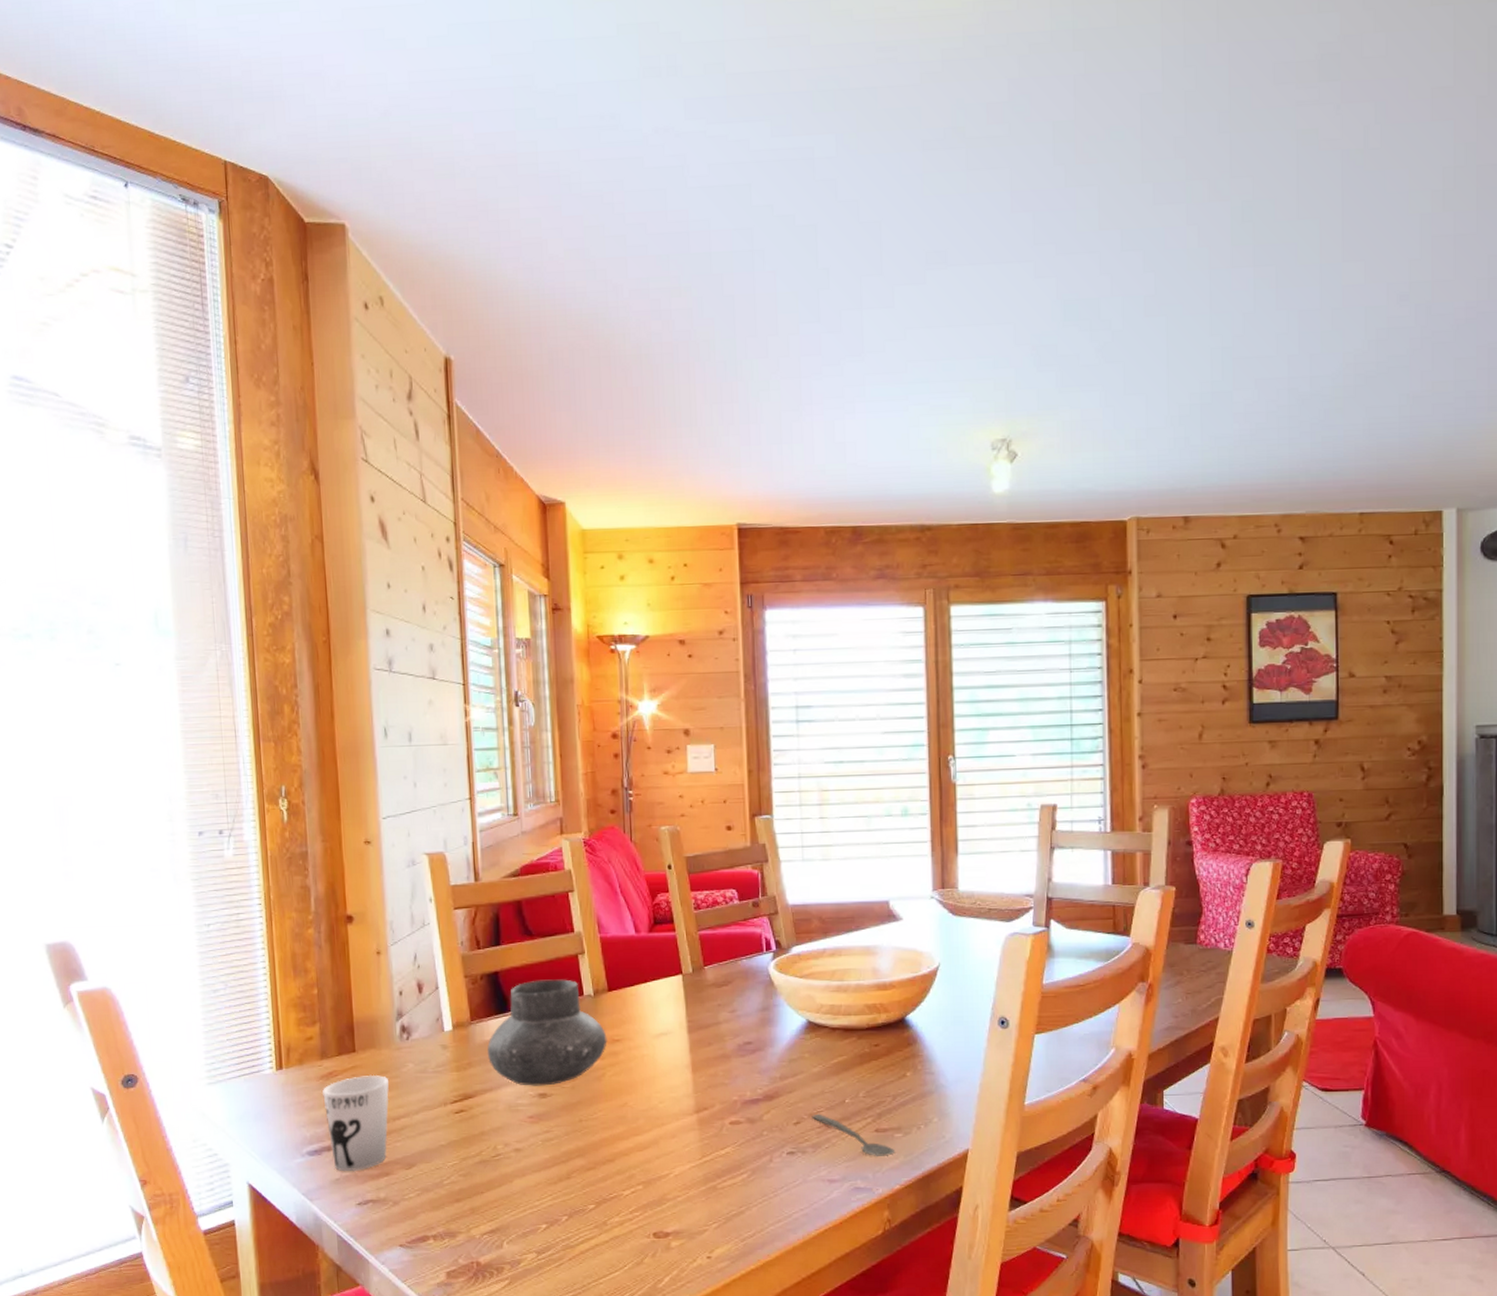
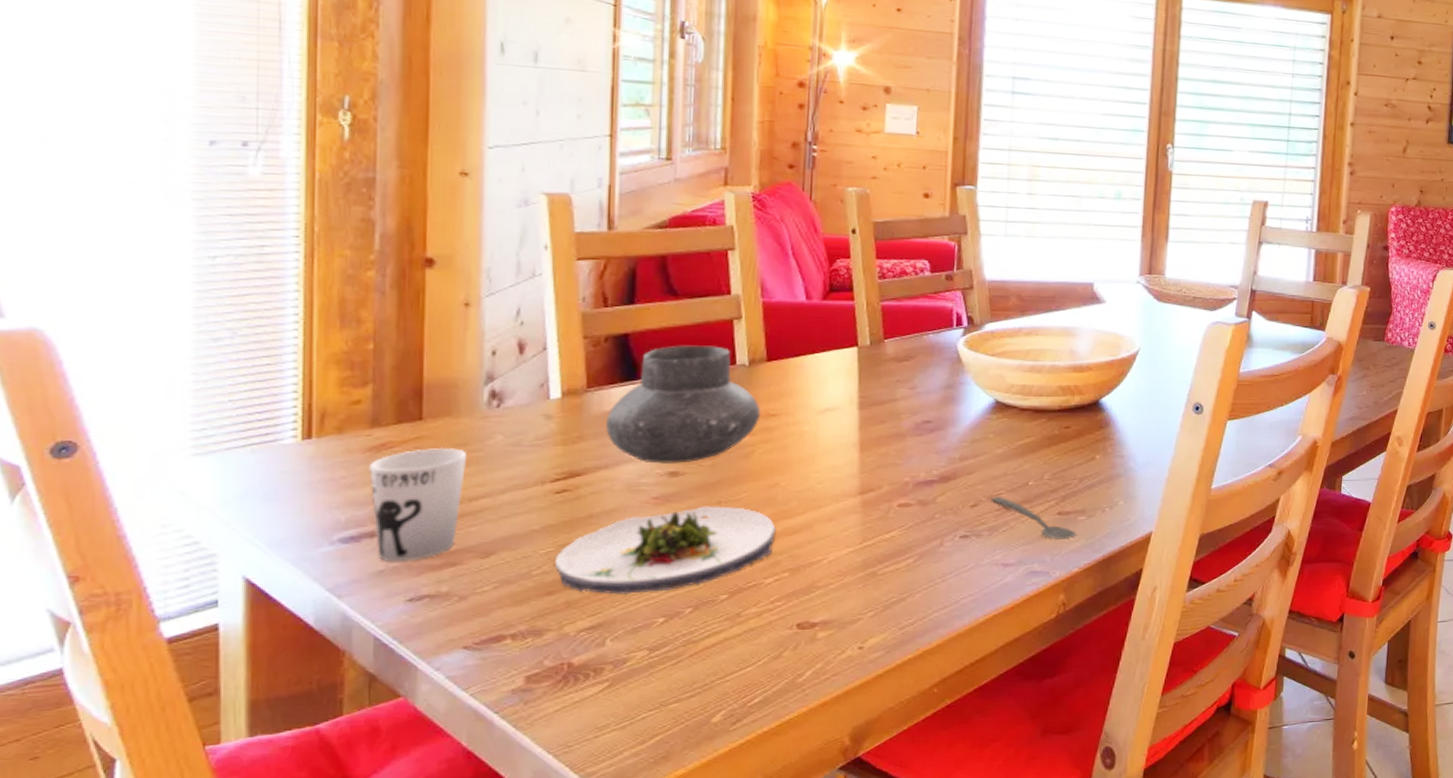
salad plate: none [460,1124,629,1203] -> present [555,506,776,595]

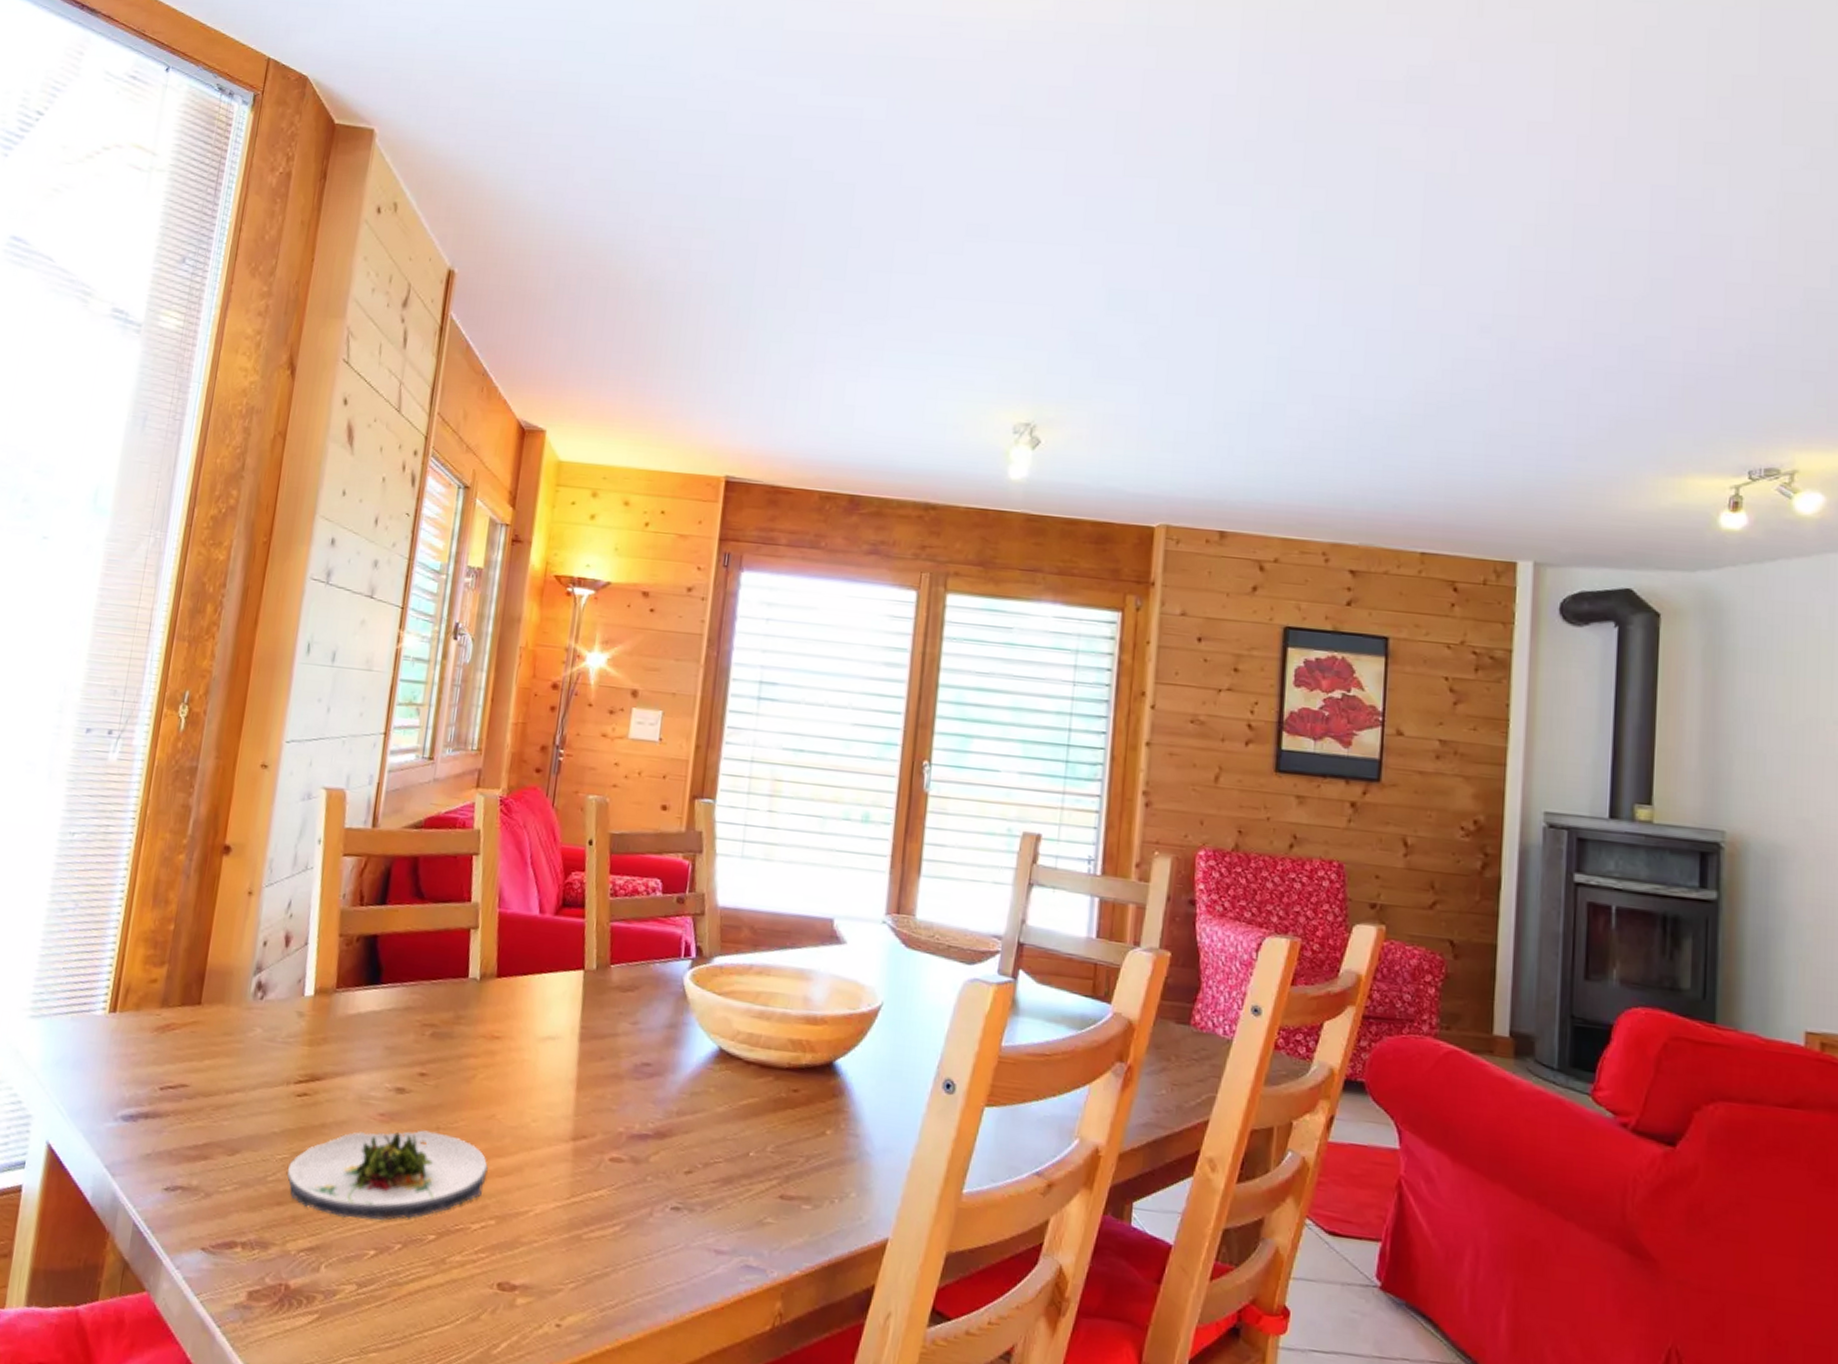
cup: present [369,447,468,562] -> none [148,1034,231,1149]
vase: present [606,345,761,464] -> none [347,952,486,1080]
spoon: present [990,496,1077,539] -> none [707,1164,800,1232]

